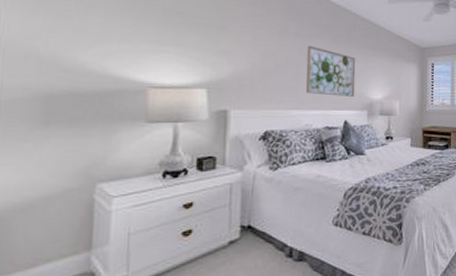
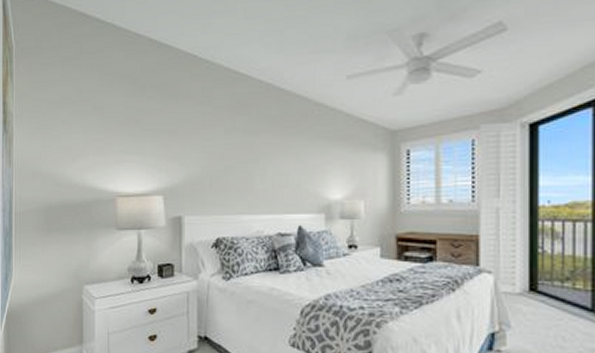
wall art: present [305,45,356,97] -> none [255,141,310,198]

